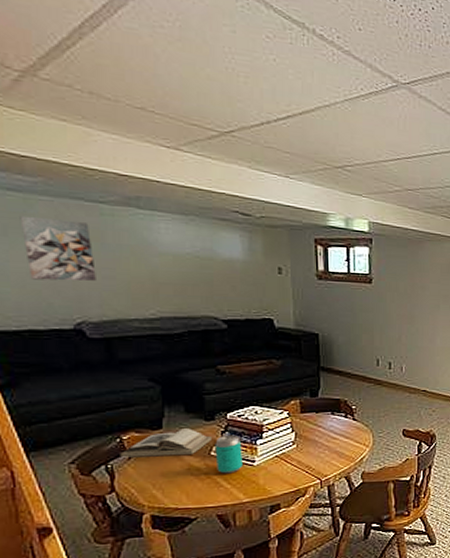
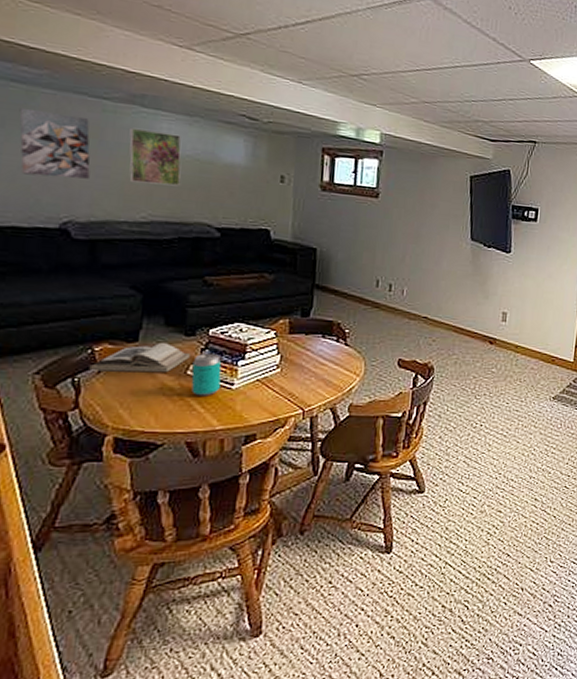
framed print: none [129,229,185,283] -> present [129,127,182,186]

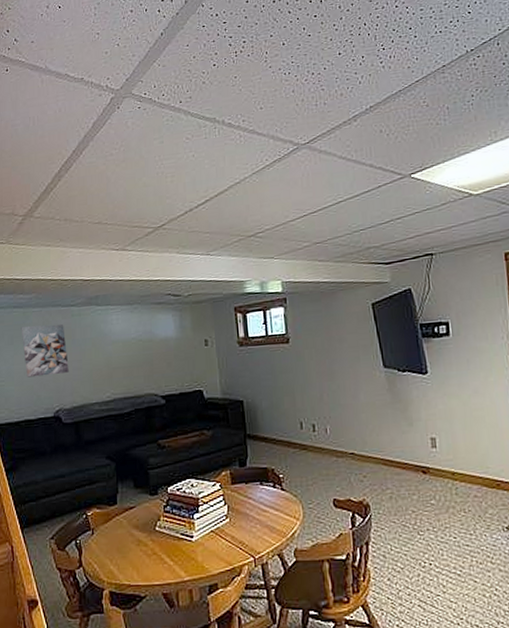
book: present [89,343,190,373] -> none [86,504,156,533]
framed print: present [129,127,182,186] -> none [91,322,132,369]
beverage can: present [191,353,222,396] -> none [159,509,183,550]

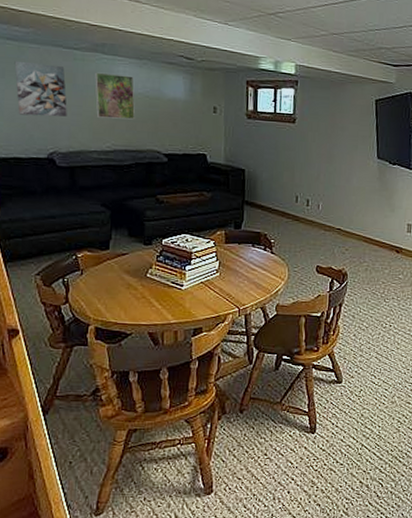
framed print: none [91,322,132,369] -> present [95,72,136,120]

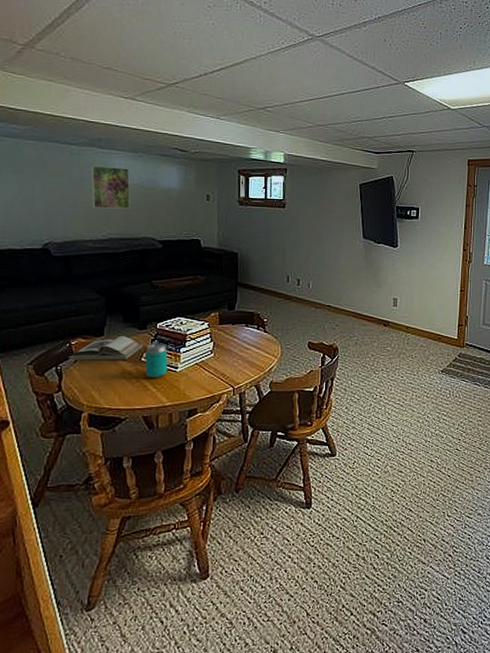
wall art: present [14,60,67,117] -> none [11,156,63,209]
book: none [74,251,148,275] -> present [68,336,143,361]
beverage can: none [150,259,173,295] -> present [145,343,168,378]

